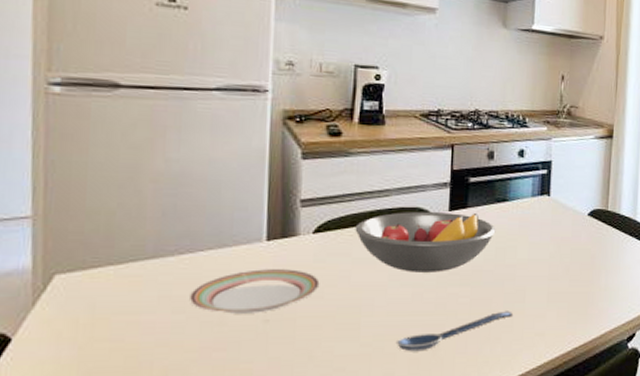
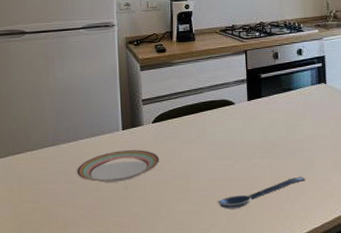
fruit bowl: present [355,211,496,272] -> none [181,100,285,149]

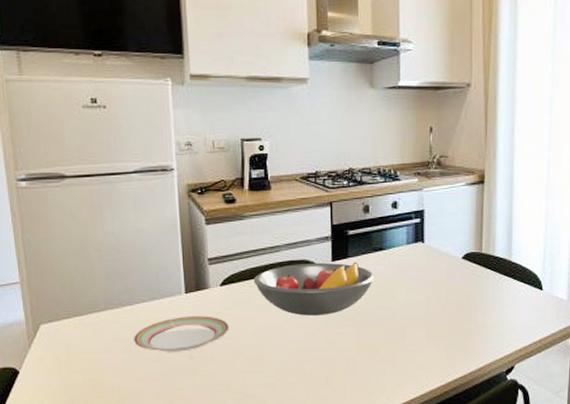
fruit bowl: none [181,100,285,149] -> present [253,261,375,316]
spoon: present [217,176,306,209] -> none [294,347,396,382]

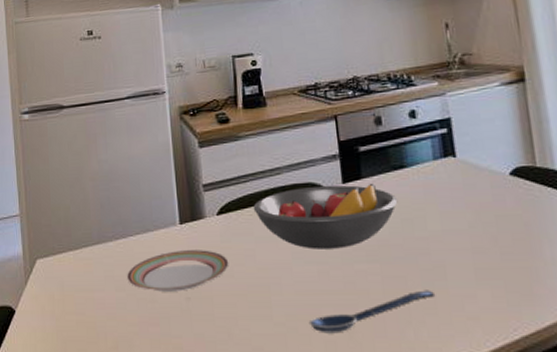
spoon: none [294,347,396,382] -> present [308,290,436,334]

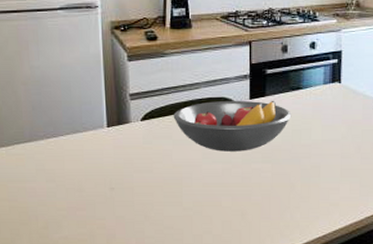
plate: present [127,250,229,292] -> none [57,149,149,183]
spoon: present [308,290,436,334] -> none [211,184,310,216]

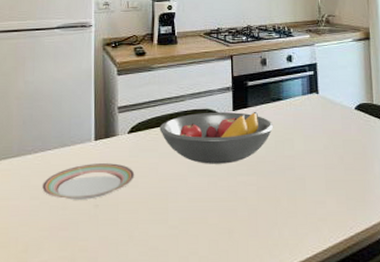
plate: none [57,149,149,183] -> present [42,163,135,200]

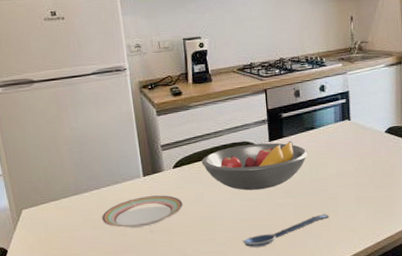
spoon: none [197,197,297,234] -> present [242,214,330,248]

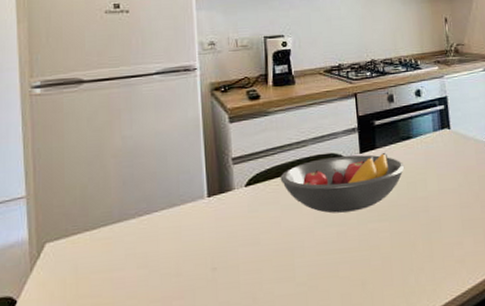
plate: present [102,195,183,228] -> none [151,220,256,265]
spoon: present [242,214,330,248] -> none [327,241,433,288]

